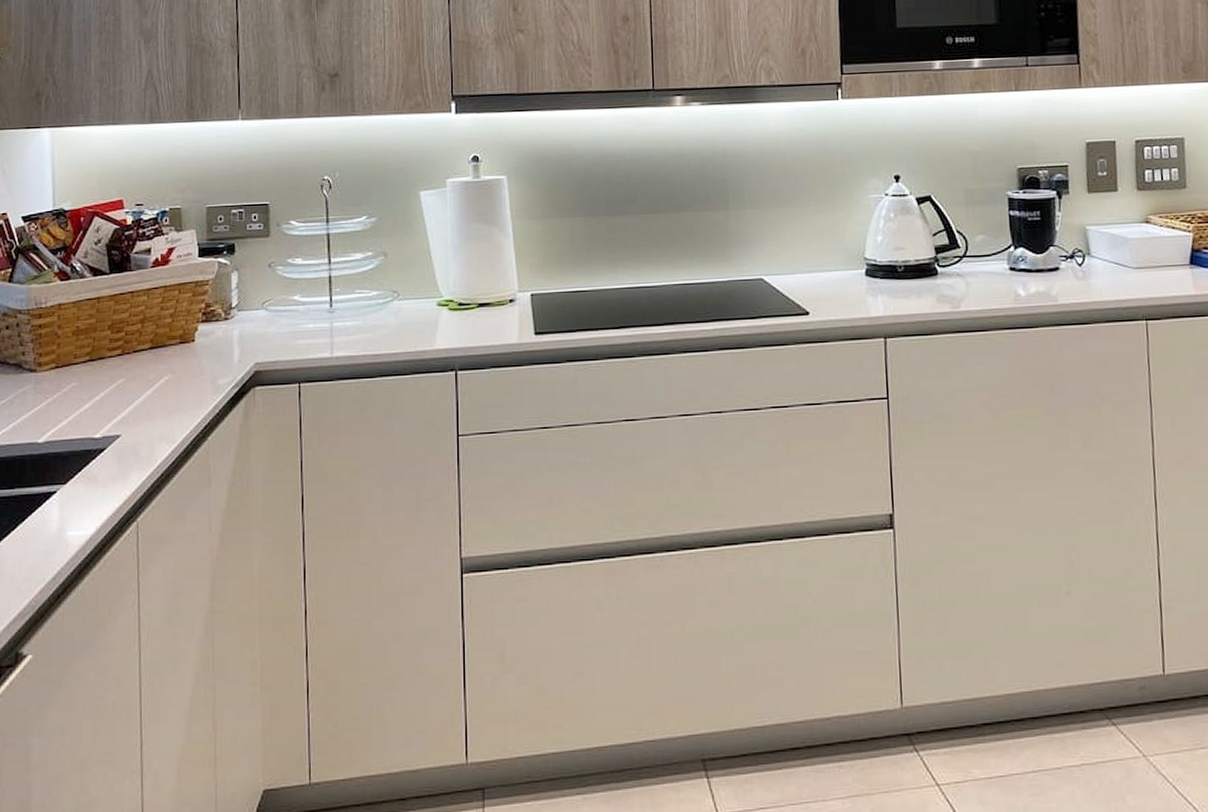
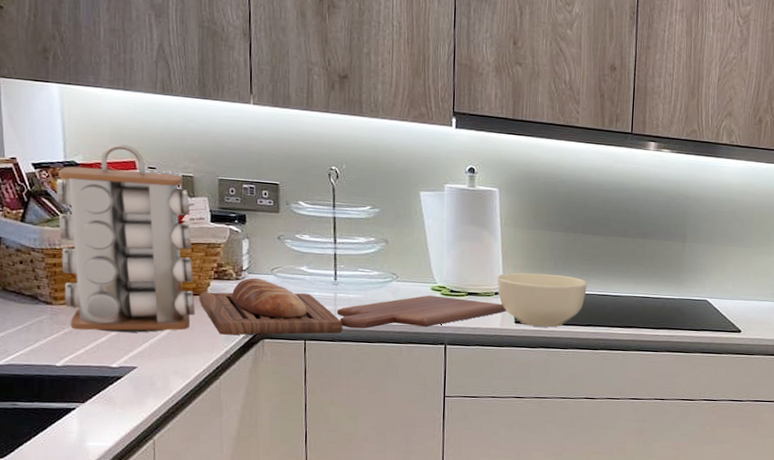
spice rack: none [43,183,182,398] -> present [56,144,195,333]
bread loaf: none [186,315,341,386] -> present [199,277,343,335]
cutting board: none [334,311,525,363] -> present [337,295,507,329]
bowl: none [511,269,617,336] -> present [497,272,588,328]

